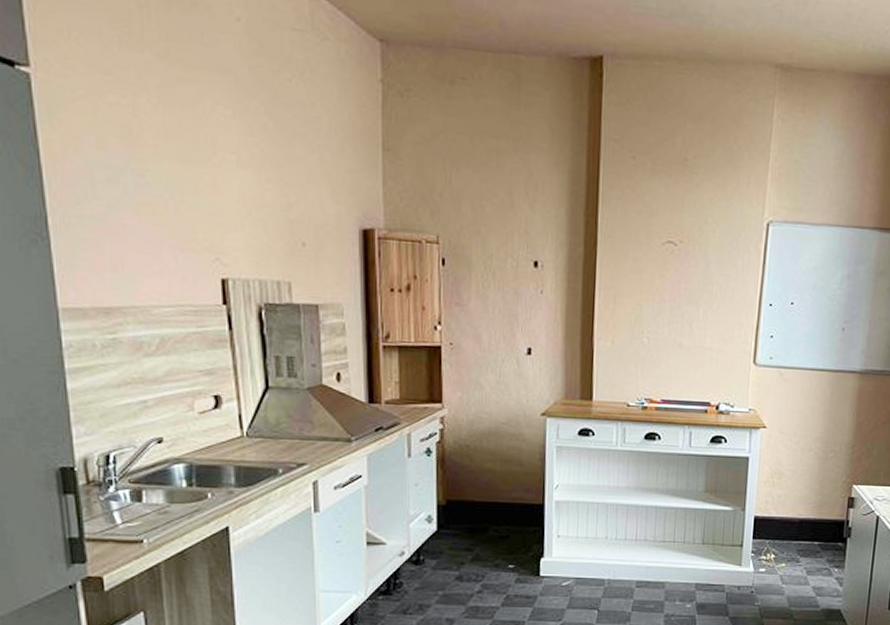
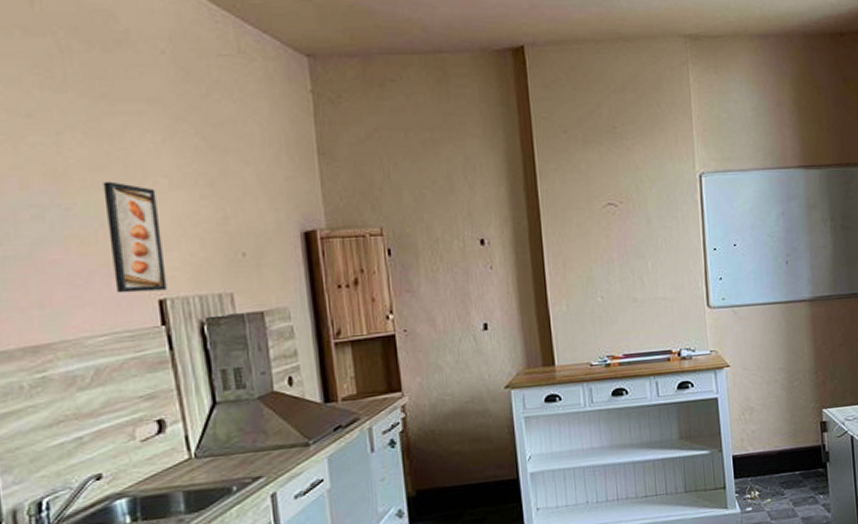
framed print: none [174,151,230,271] -> present [103,181,168,294]

